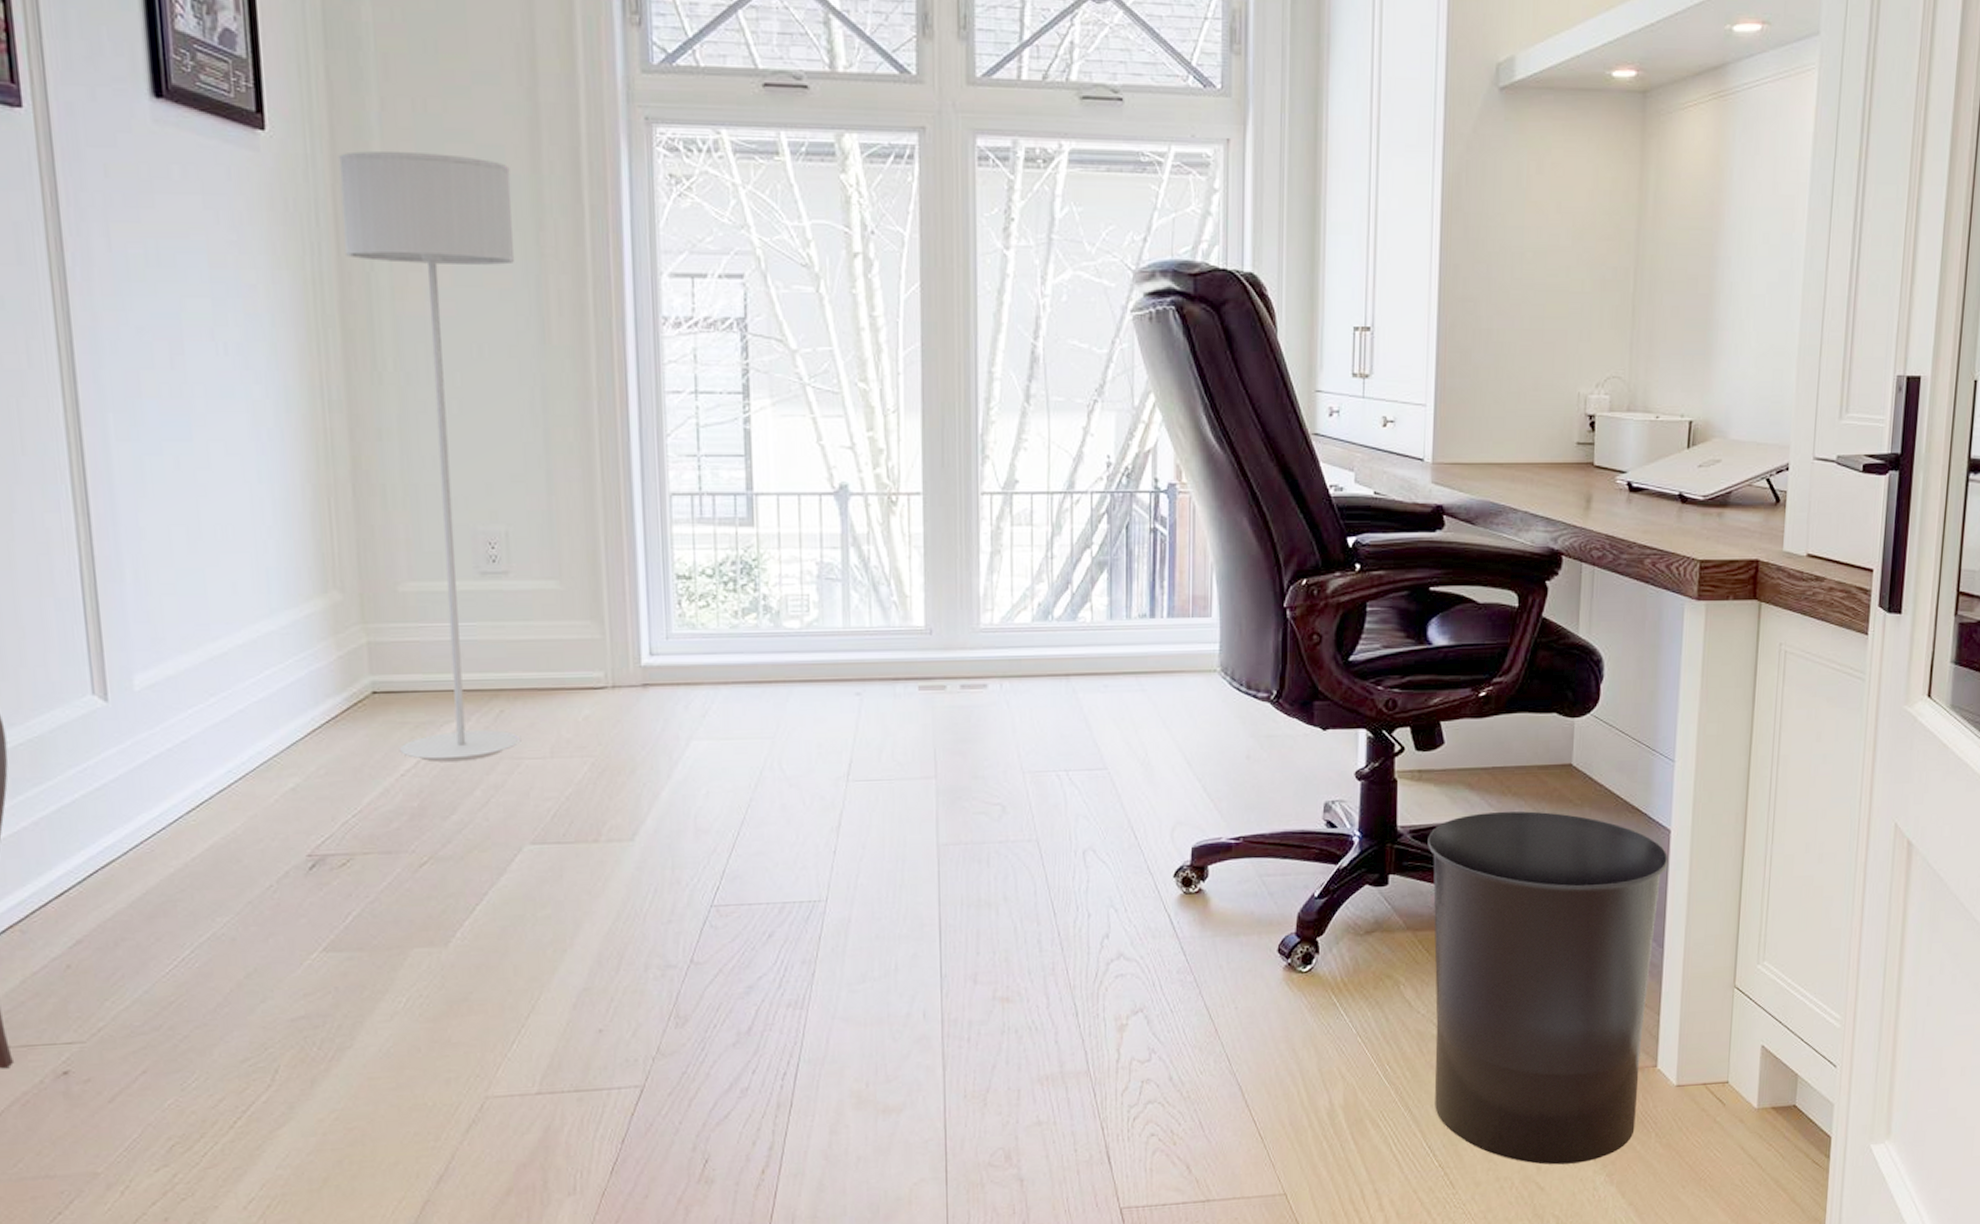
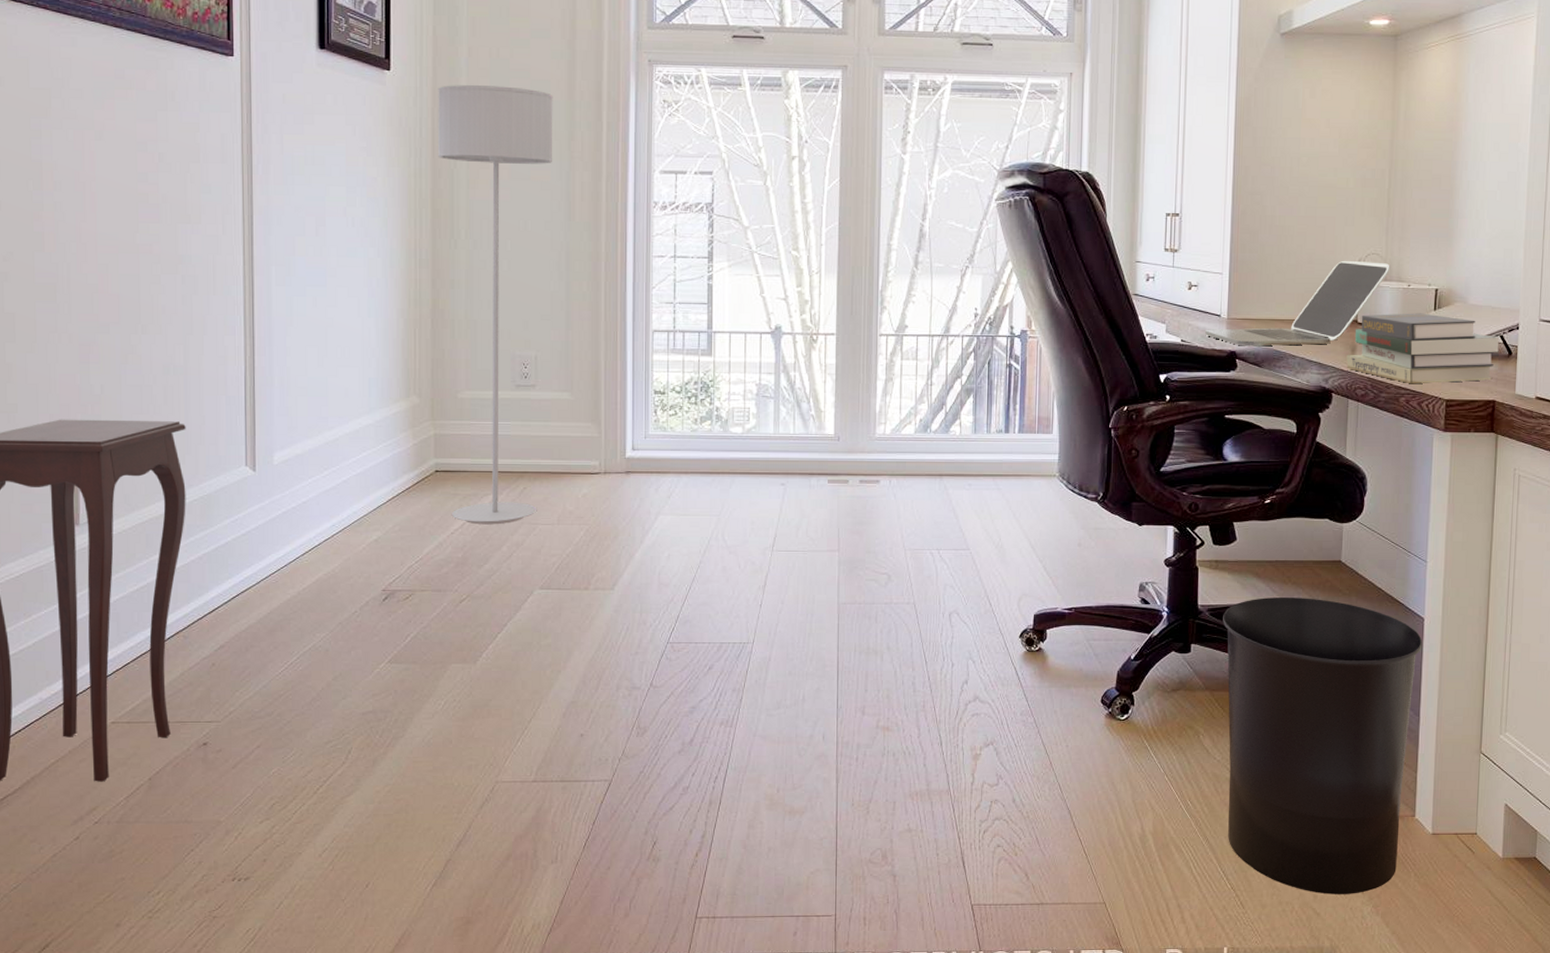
laptop: none [1404,386,1635,499] -> present [1205,260,1390,346]
books: none [1579,452,1765,542] -> present [1346,313,1499,384]

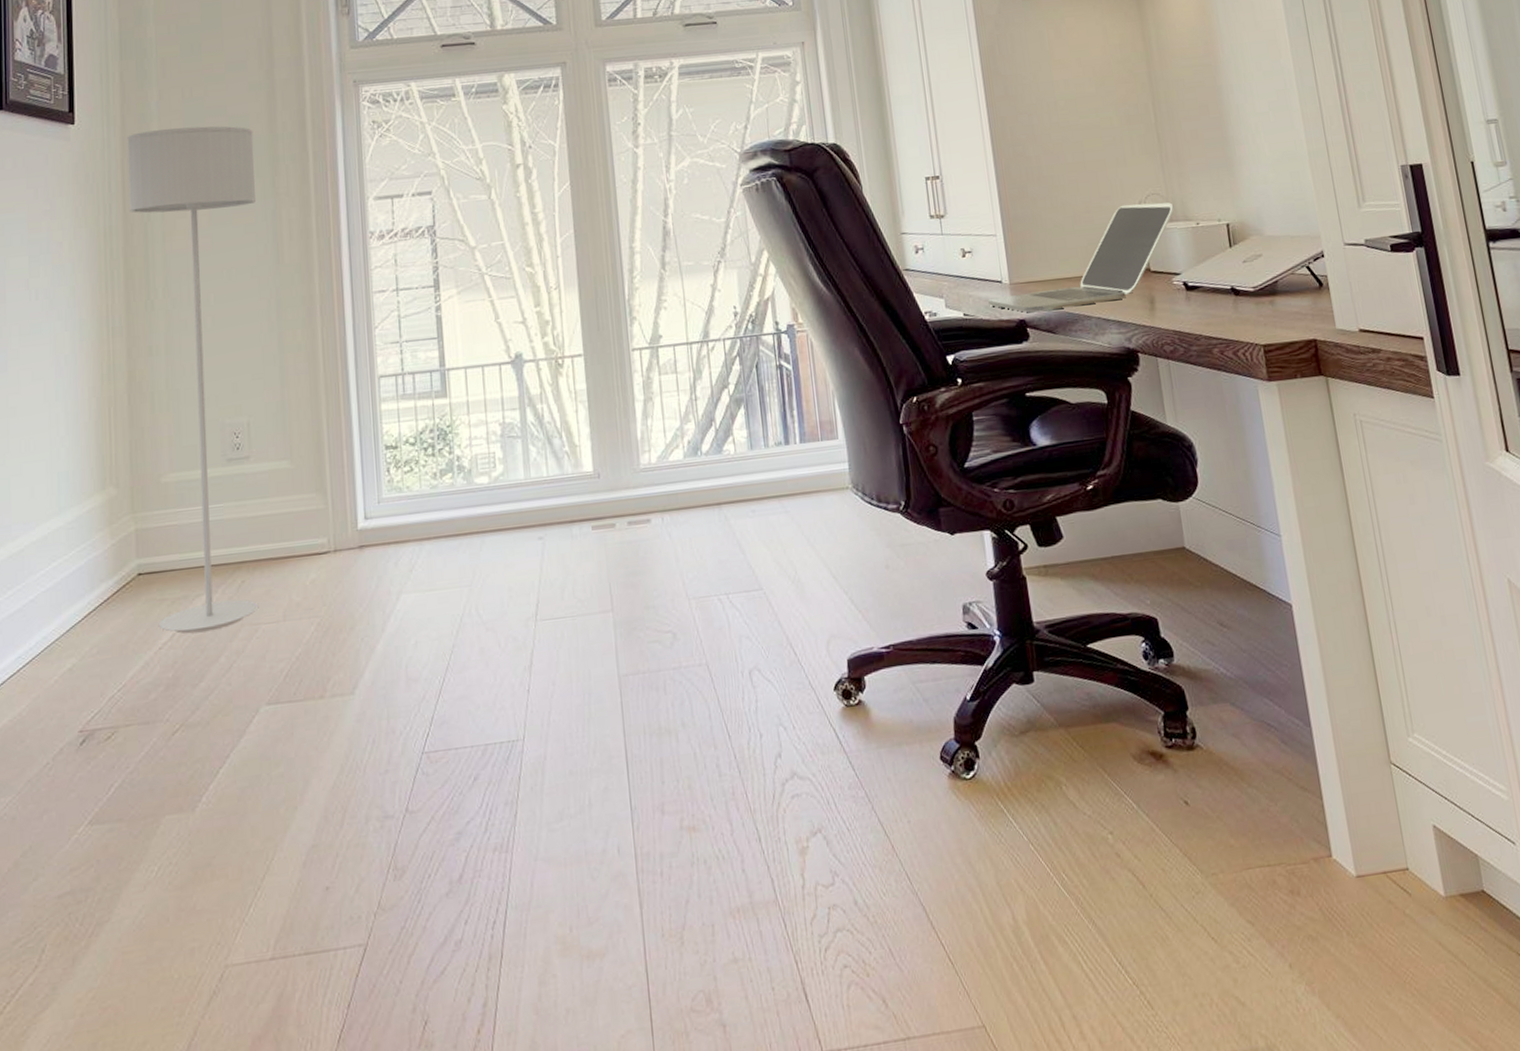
waste bin: present [1223,598,1423,894] -> none [1063,596,1325,976]
books: present [1346,313,1499,384] -> none [1146,252,1309,333]

